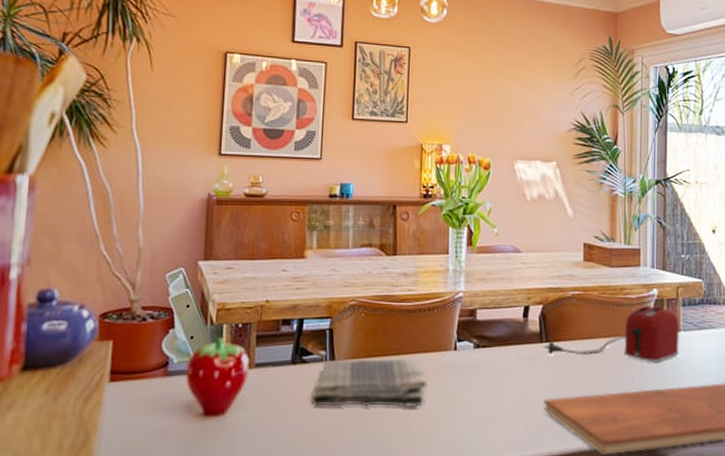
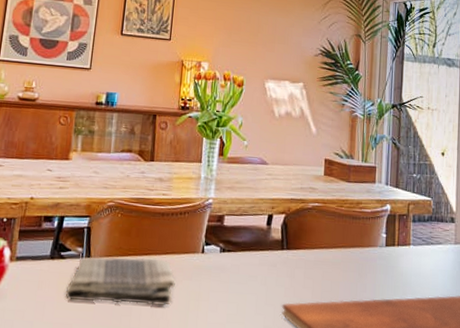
toaster: present [543,304,680,363] -> none [283,219,410,274]

